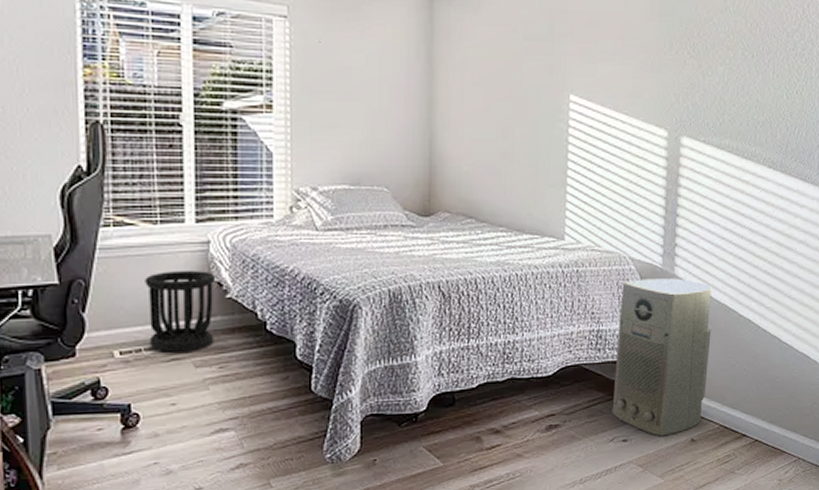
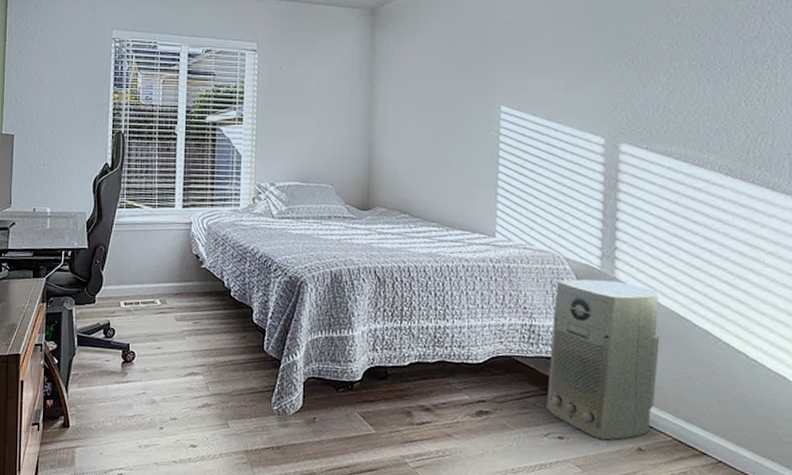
wastebasket: present [145,271,216,353] -> none [145,244,195,308]

